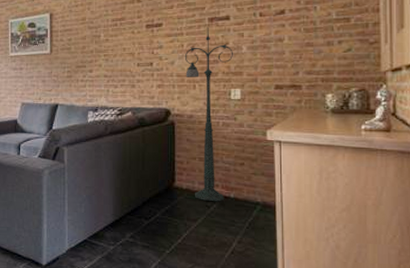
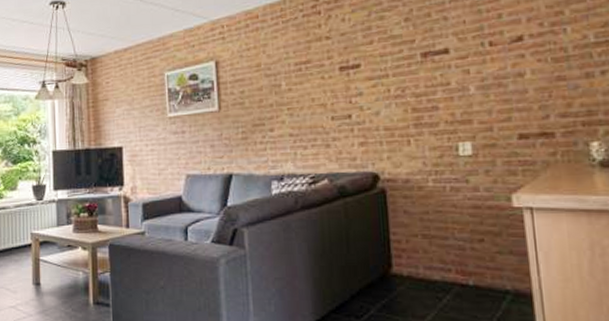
floor lamp: present [184,28,233,202] -> none [392,65,462,292]

